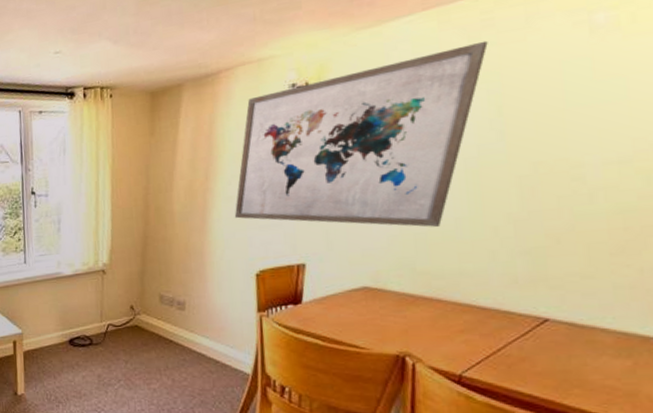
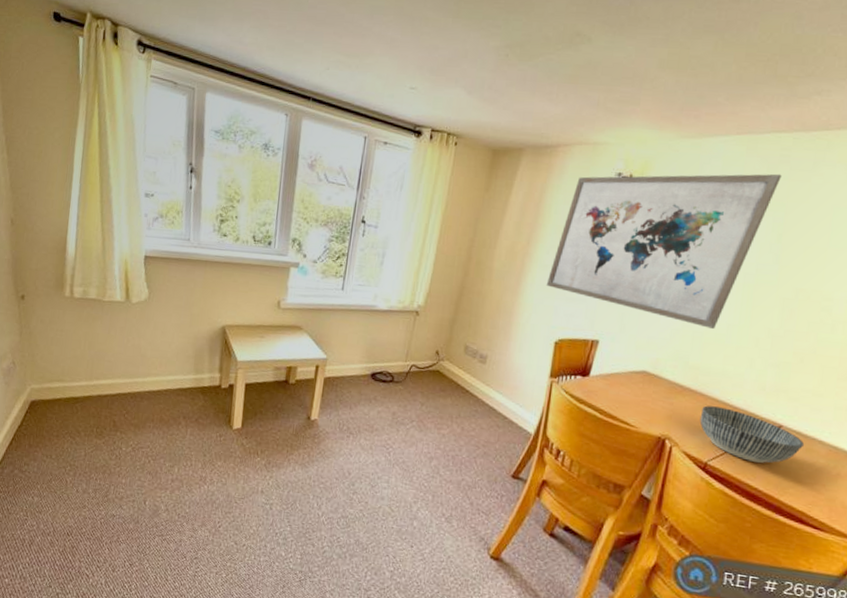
bowl: none [442,310,583,366] -> present [699,405,805,463]

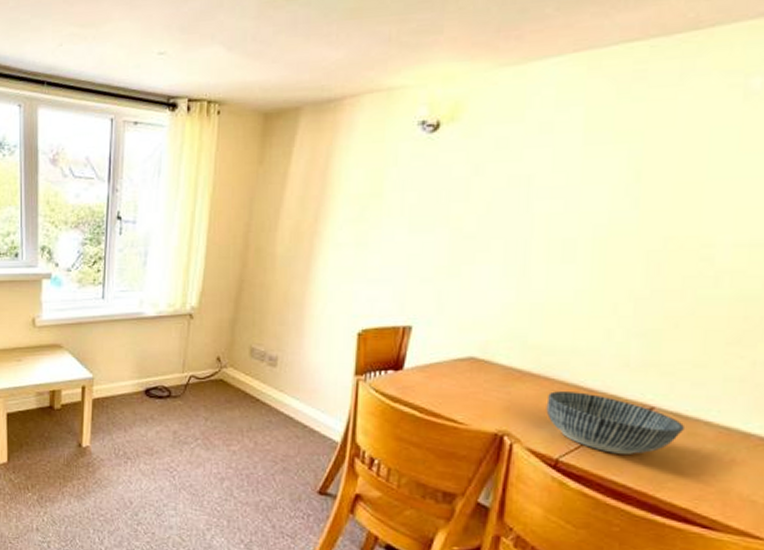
wall art: present [546,173,782,329] -> none [341,94,637,298]

